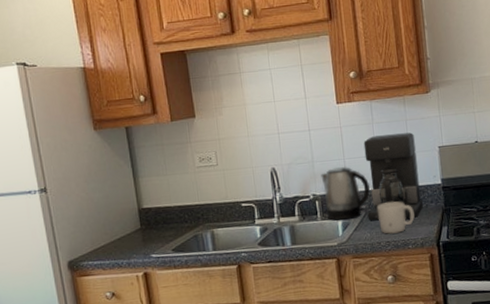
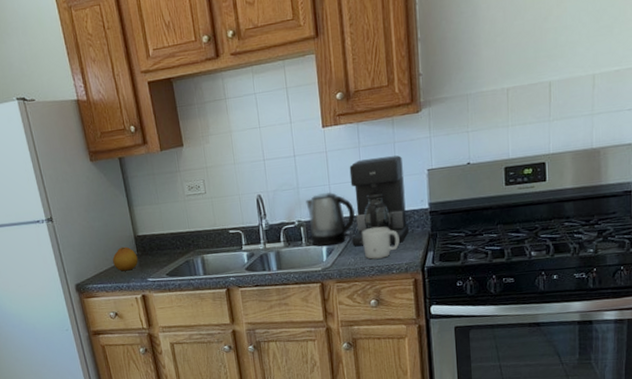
fruit: none [112,220,141,247] -> present [112,246,138,272]

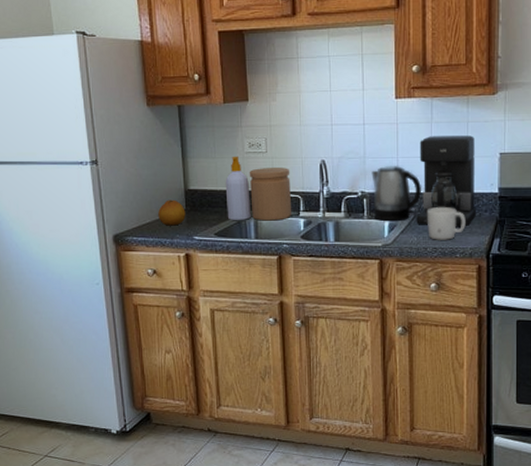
soap bottle: none [170,199,198,261] -> present [225,156,251,221]
jar: none [191,205,236,258] -> present [249,168,292,221]

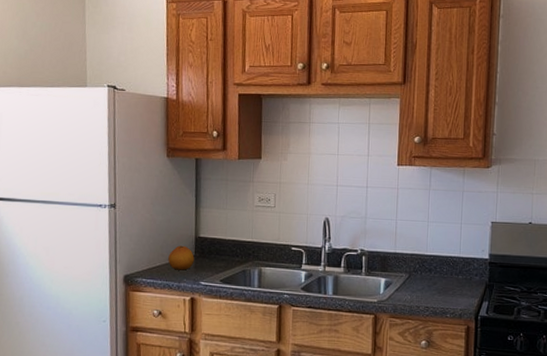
soap bottle: present [225,156,251,221] -> none [233,208,257,270]
jar: present [249,168,292,221] -> none [256,221,296,272]
kettle: present [371,165,421,221] -> none [371,226,417,279]
coffee maker: present [416,135,476,226] -> none [411,202,469,288]
mug: present [428,207,466,240] -> none [421,268,457,300]

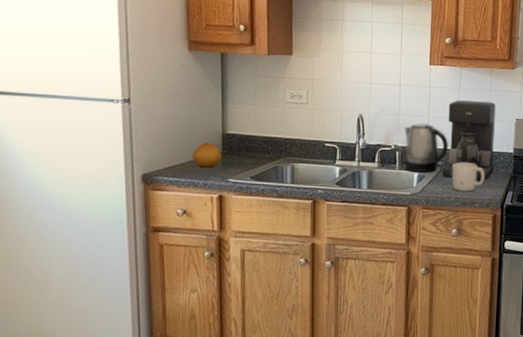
kettle: none [371,226,417,279] -> present [404,123,448,173]
coffee maker: none [411,202,469,288] -> present [442,100,496,180]
mug: none [421,268,457,300] -> present [452,162,485,192]

